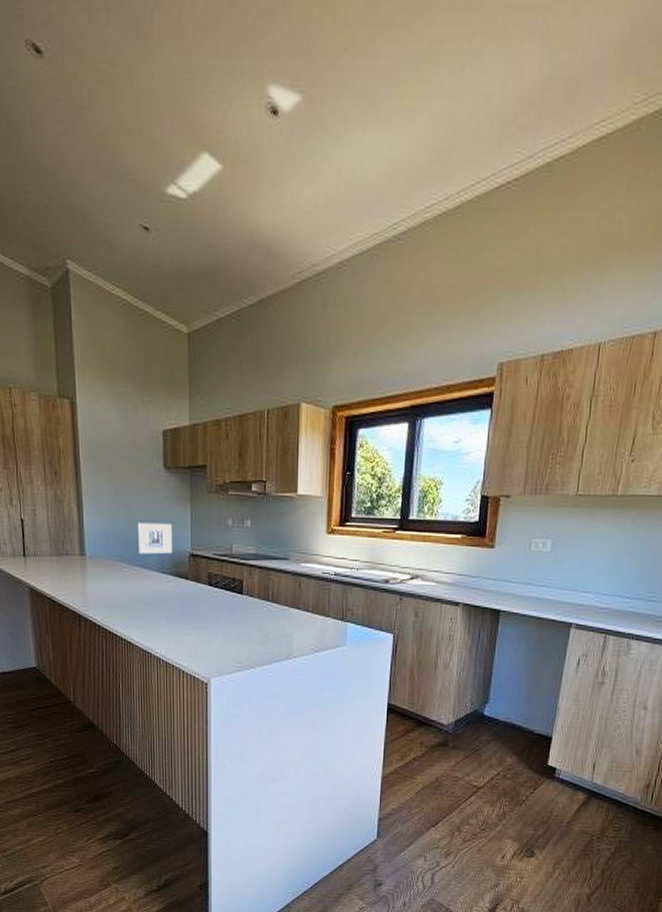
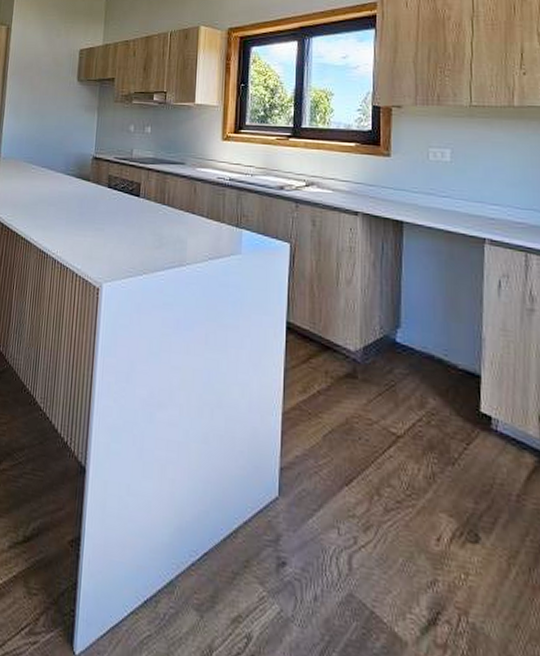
wall art: present [137,522,173,555] -> none [46,128,79,157]

